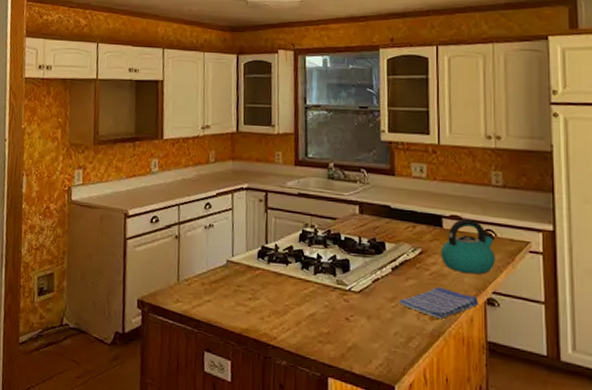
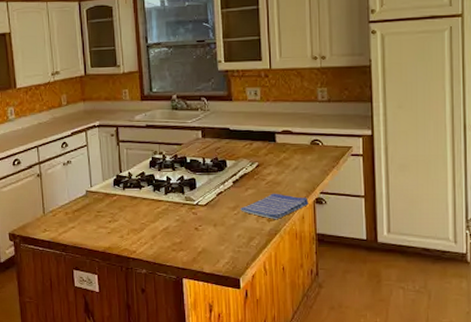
kettle: present [441,218,496,274] -> none [275,132,323,180]

